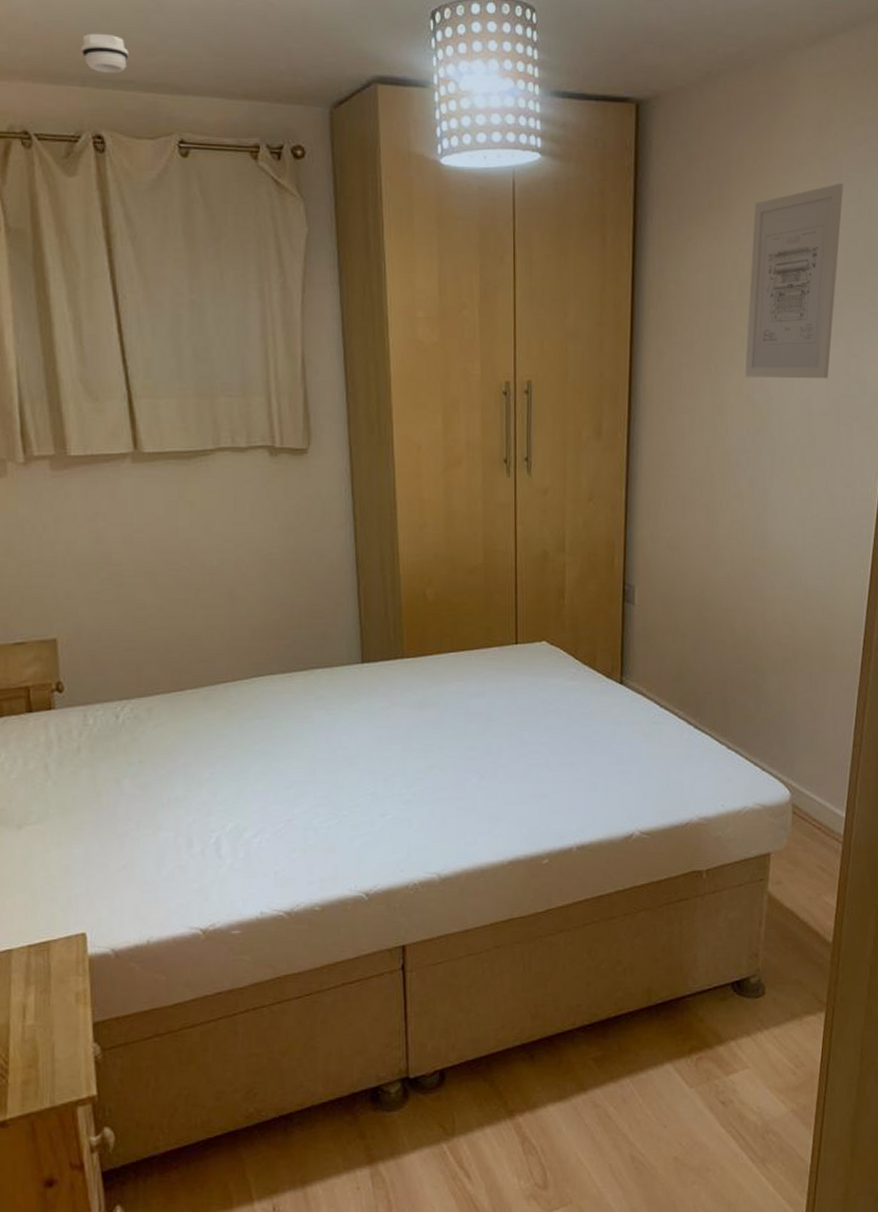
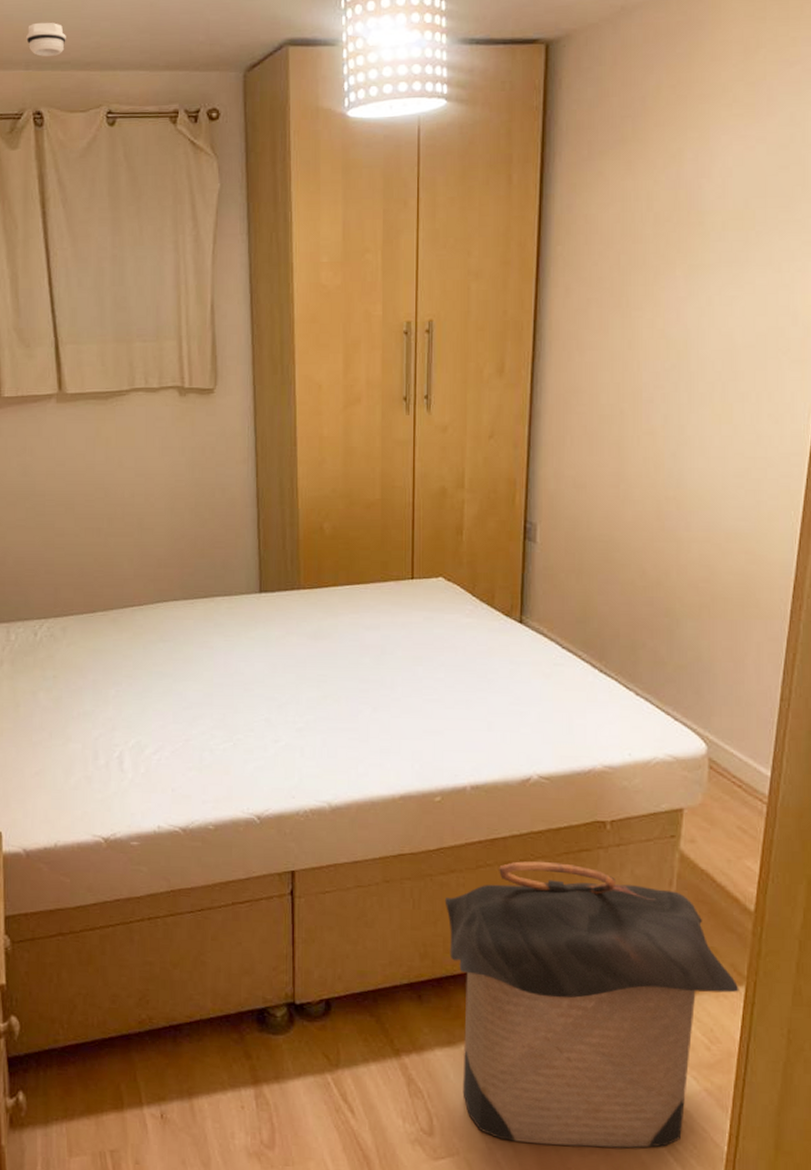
laundry hamper: none [554,913,820,1184] -> present [444,861,739,1149]
wall art: present [744,184,844,379] -> none [659,108,774,312]

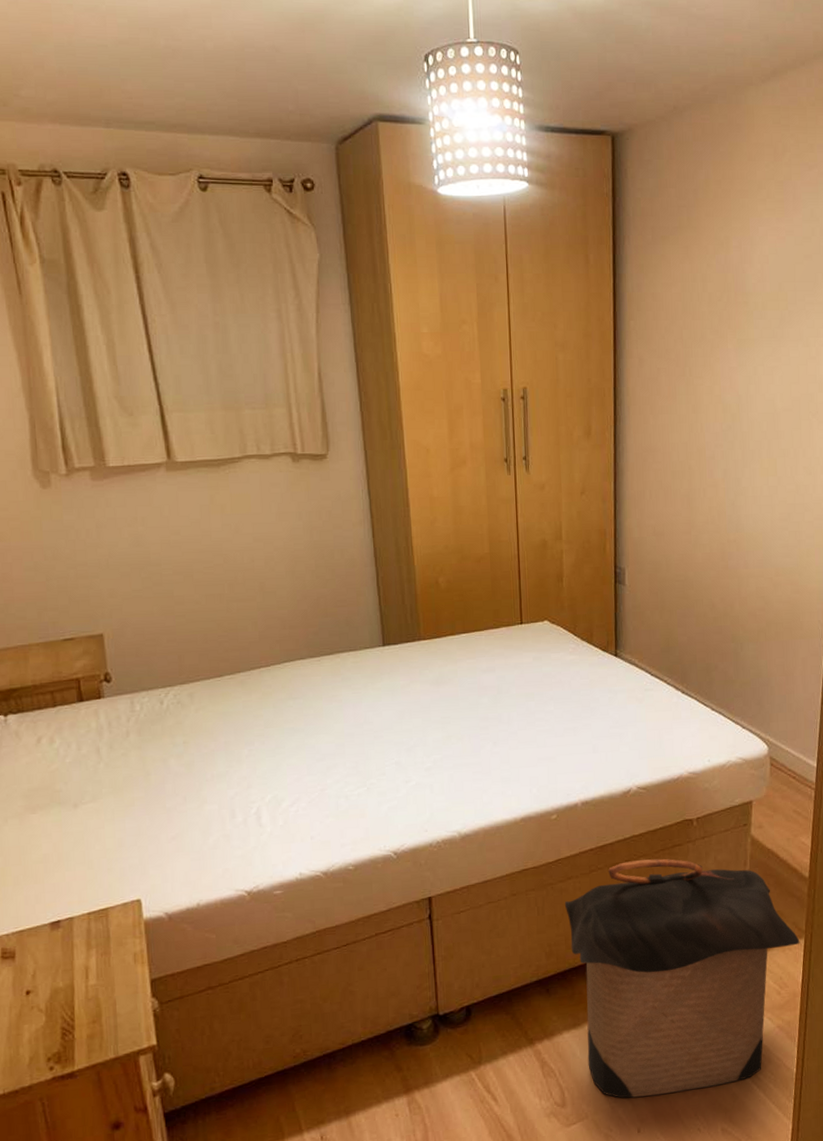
smoke detector: present [26,22,66,56] -> none [104,78,149,115]

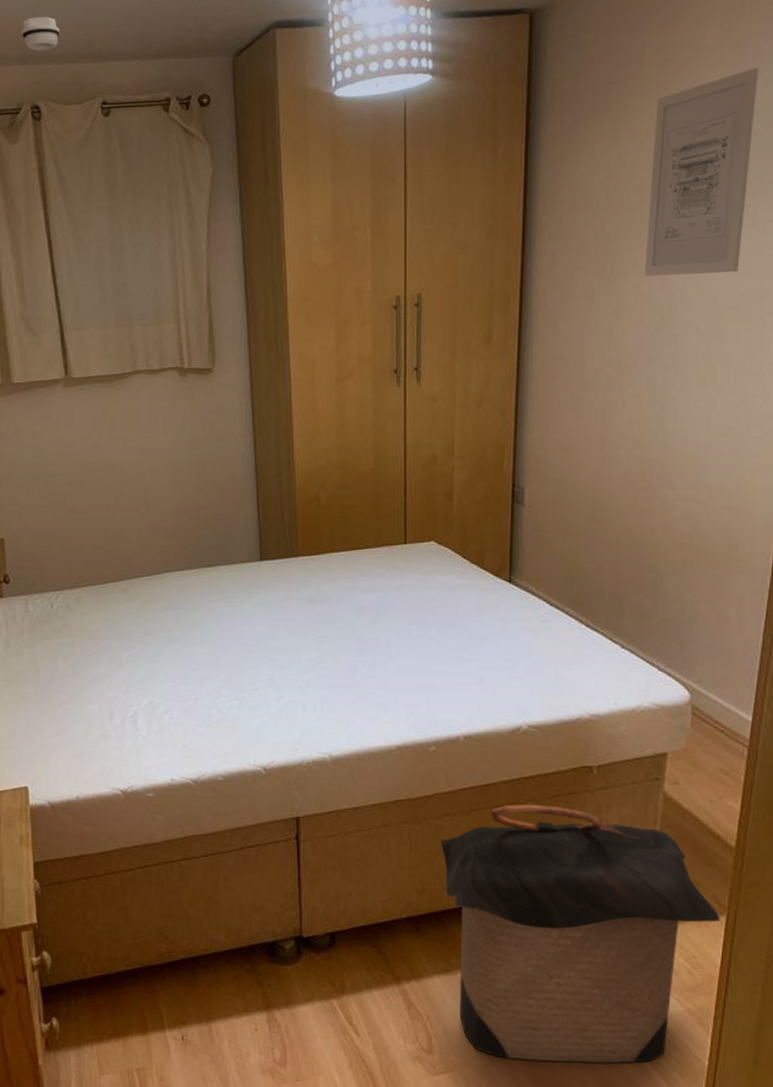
smoke detector: none [104,78,149,115] -> present [21,16,60,51]
wall art: none [716,205,798,380] -> present [644,68,759,277]

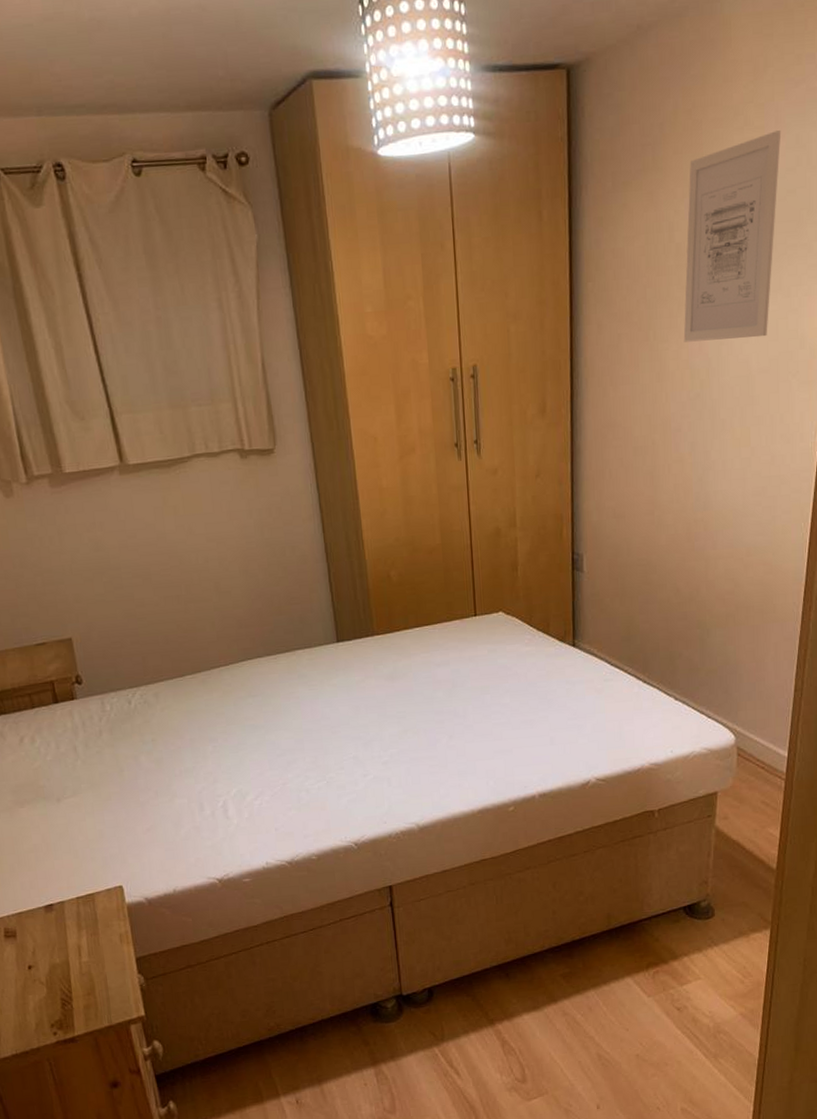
smoke detector: present [21,16,60,51] -> none [33,59,77,100]
laundry hamper: present [440,804,720,1064] -> none [523,850,766,1077]

